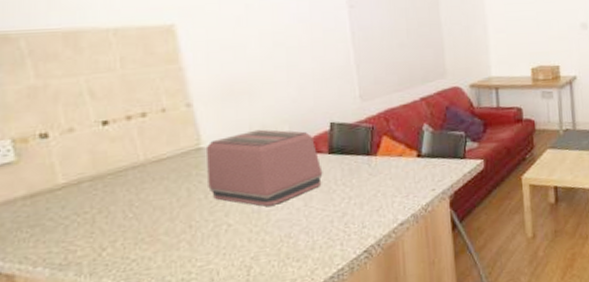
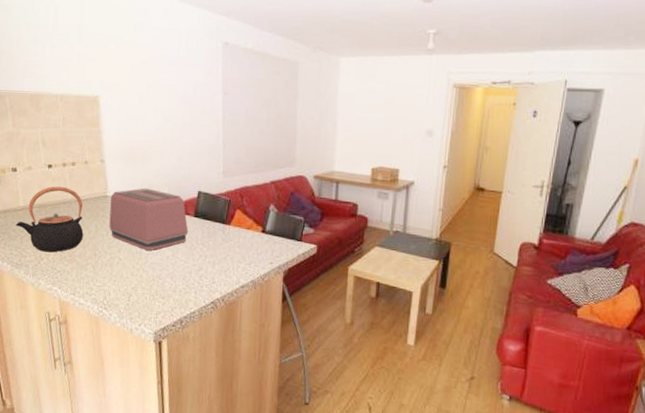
teapot: none [54,146,169,240] -> present [16,186,84,253]

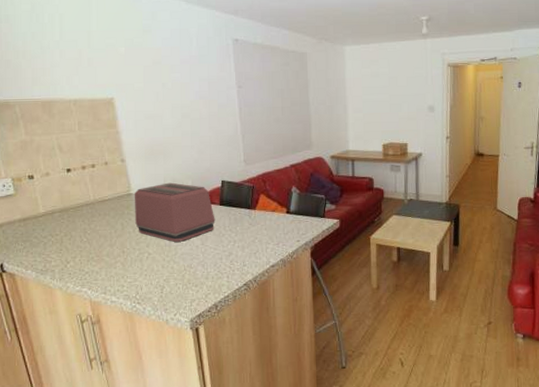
teapot: present [16,186,84,253] -> none [37,189,110,255]

